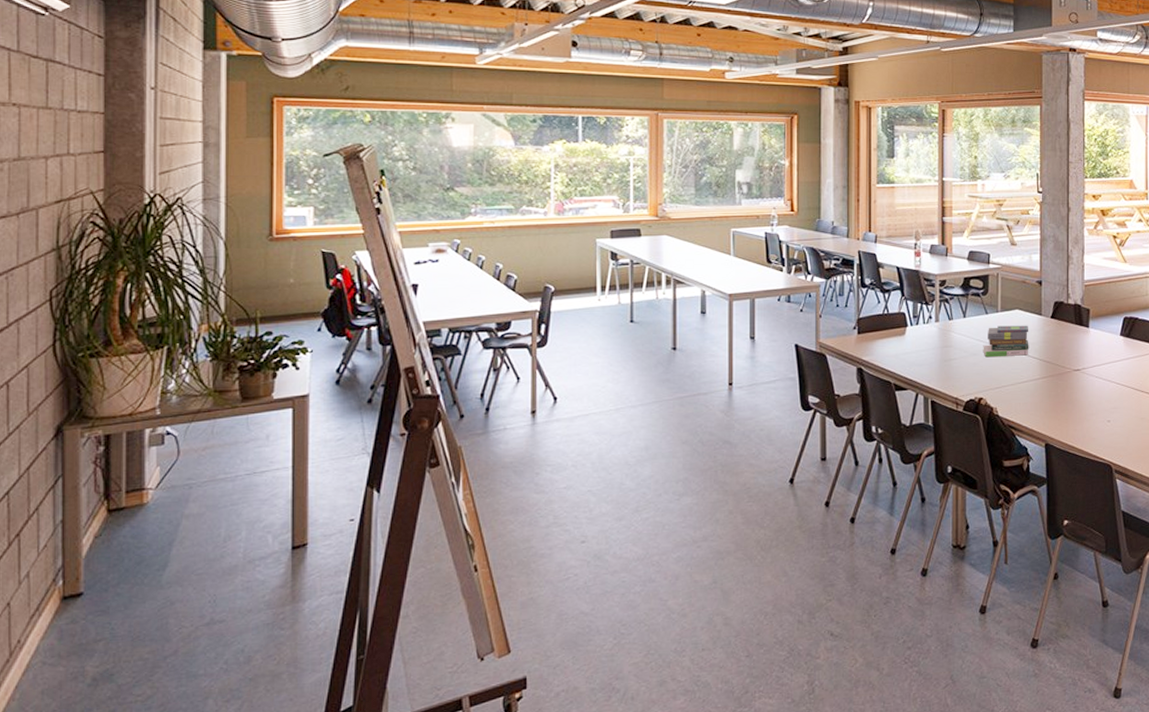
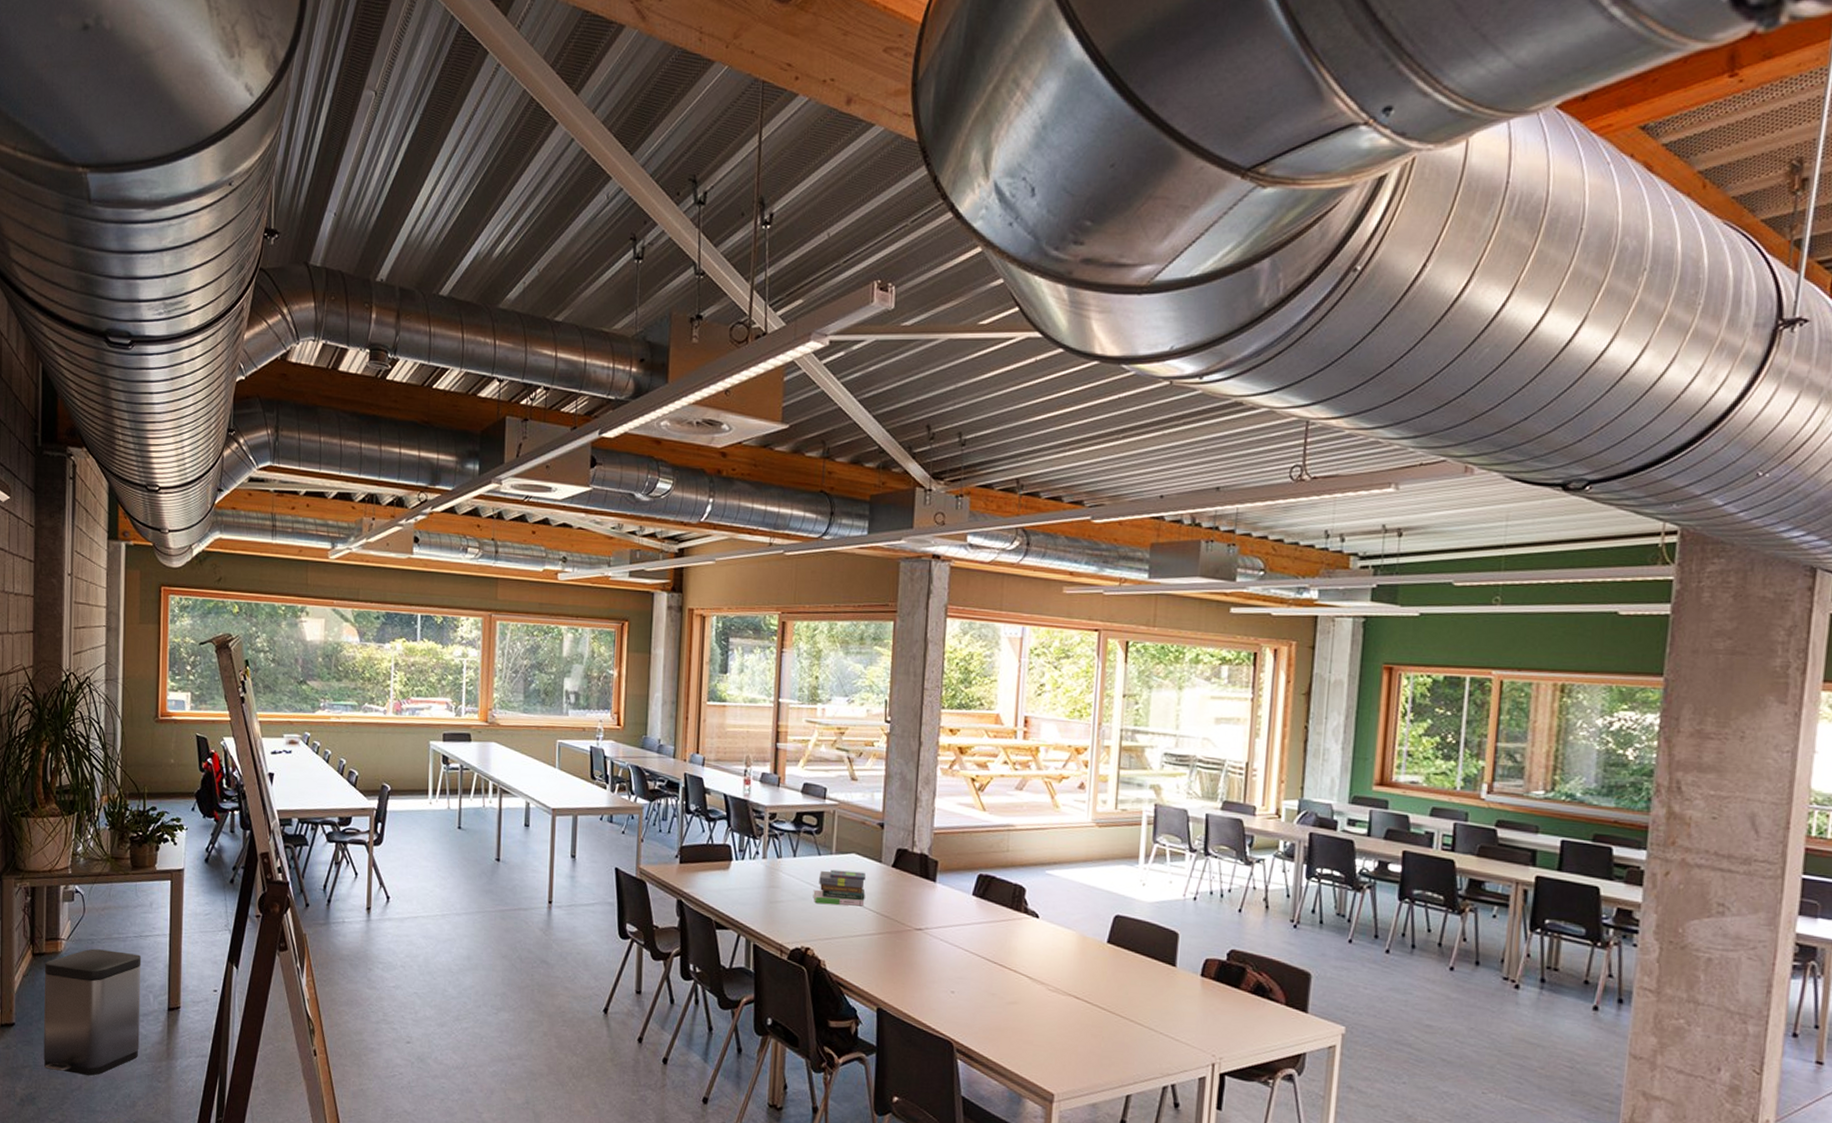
pedal bin: none [124,493,256,639] -> present [43,948,142,1076]

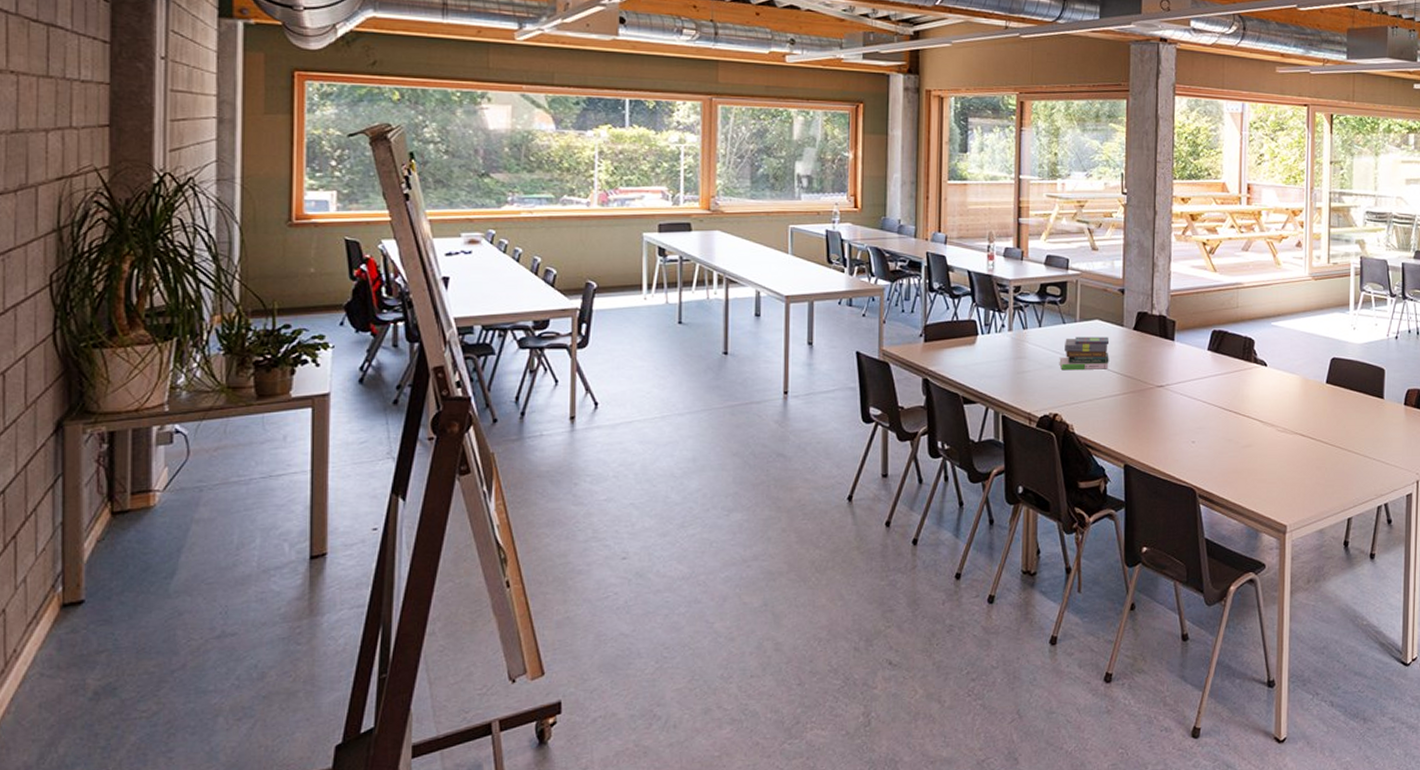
pedal bin: present [43,948,142,1076] -> none [129,497,272,651]

